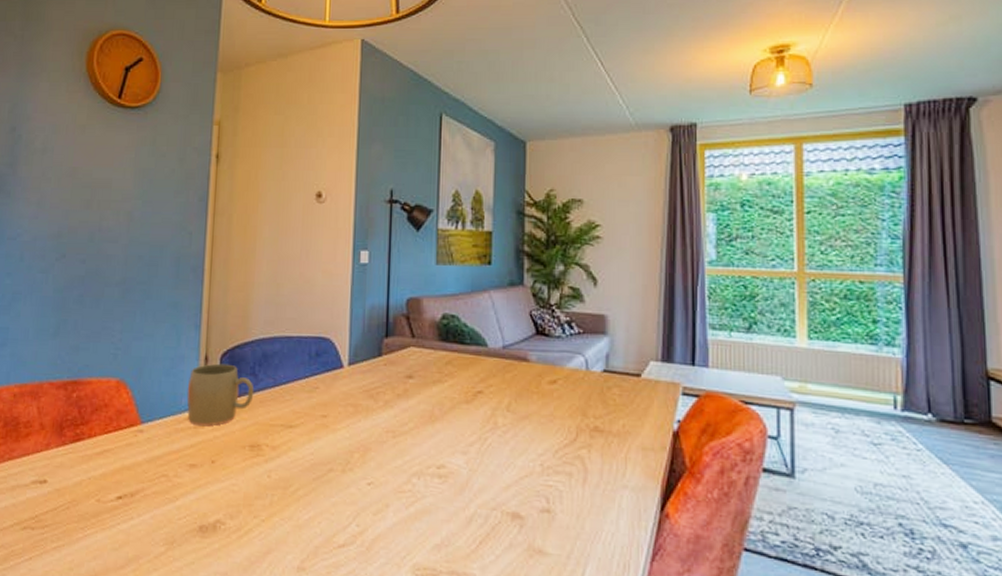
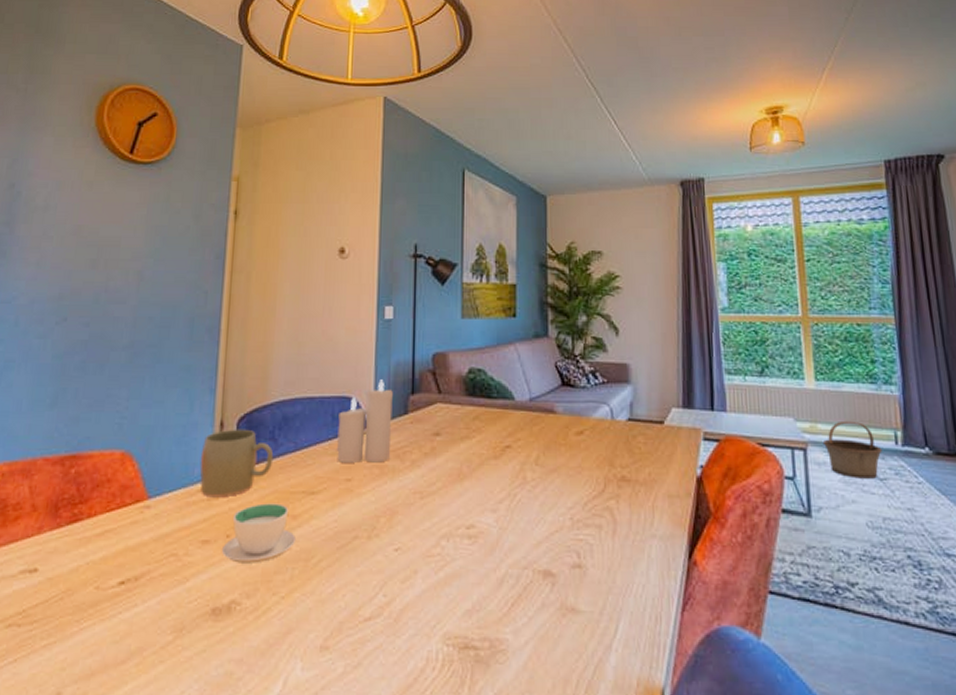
cup: none [207,433,276,488] -> present [221,503,297,563]
candle: none [313,322,367,402] -> present [337,379,393,463]
basket: none [812,381,878,443] -> present [822,420,882,479]

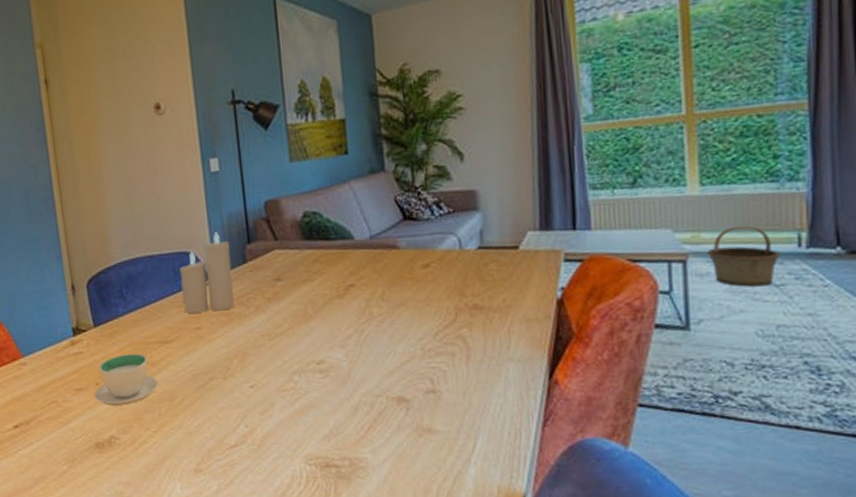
mug: present [199,429,274,498] -> none [59,290,126,353]

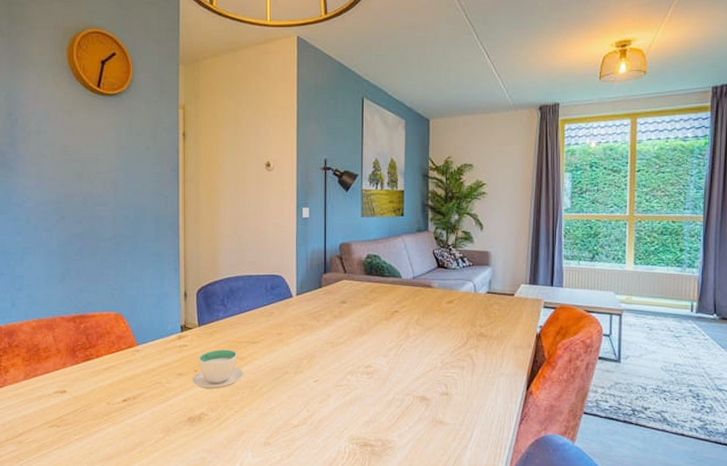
candle: present [179,232,234,313] -> none [270,263,310,322]
basket: present [706,225,781,287] -> none [635,294,680,336]

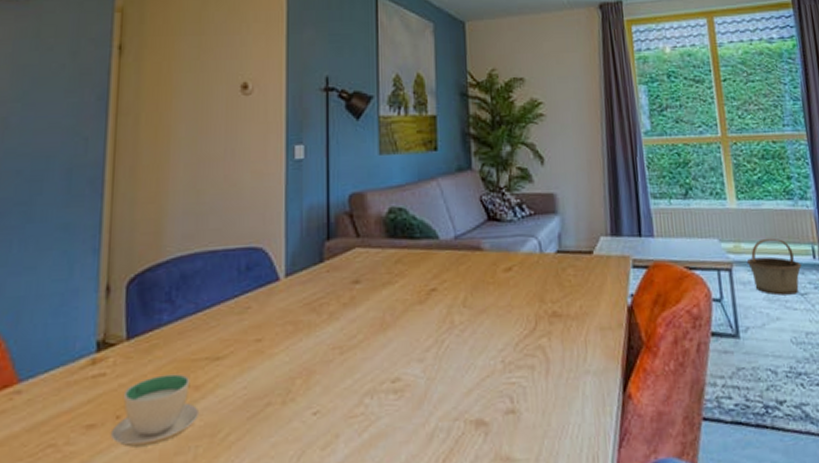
basket: none [635,294,680,336] -> present [746,237,802,296]

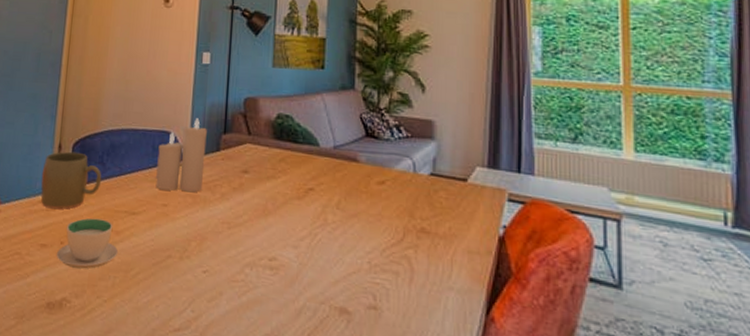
mug: none [81,292,171,374] -> present [40,151,102,209]
candle: none [245,226,306,322] -> present [155,118,207,193]
basket: present [746,237,802,296] -> none [639,195,708,259]

